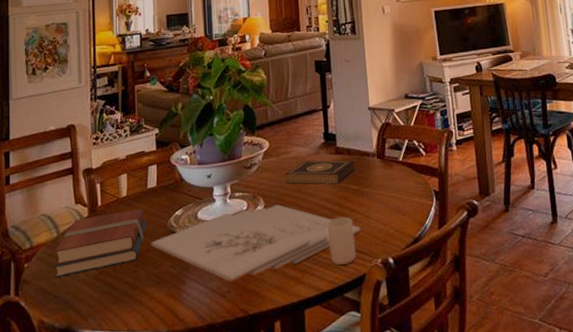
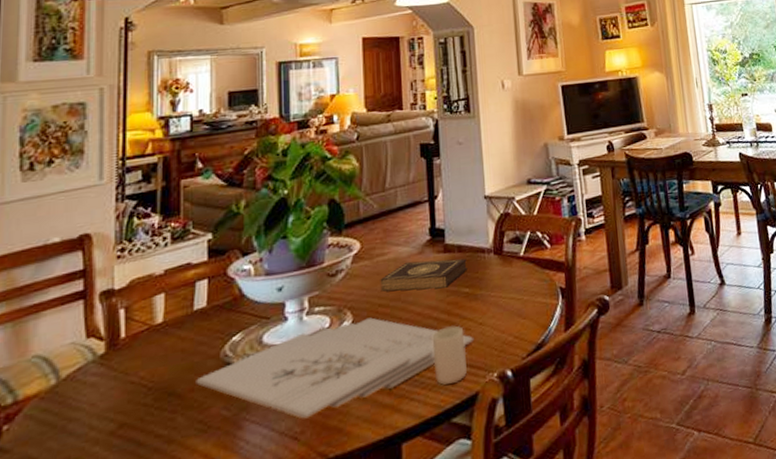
books: present [53,208,147,278] -> none [49,336,191,441]

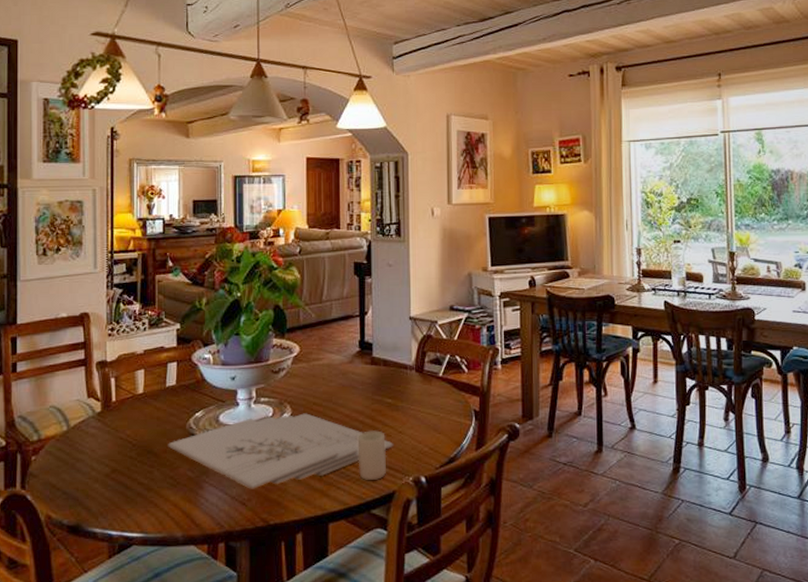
book: present [380,259,467,292] -> none [315,369,391,396]

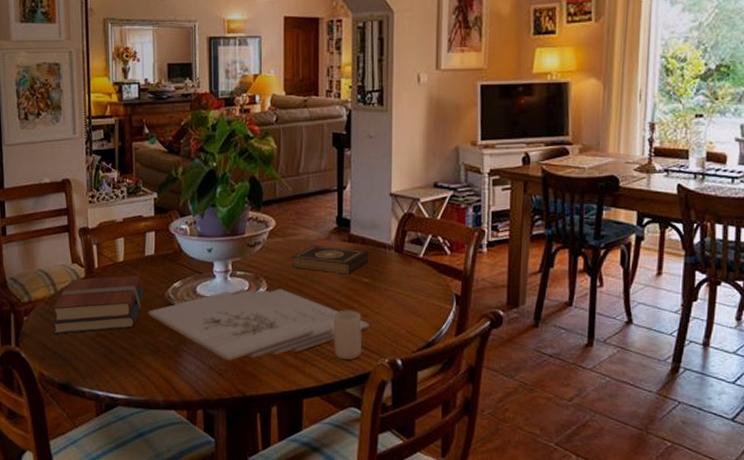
books: none [63,407,164,474] -> present [52,275,144,335]
book: none [315,369,391,396] -> present [291,246,369,275]

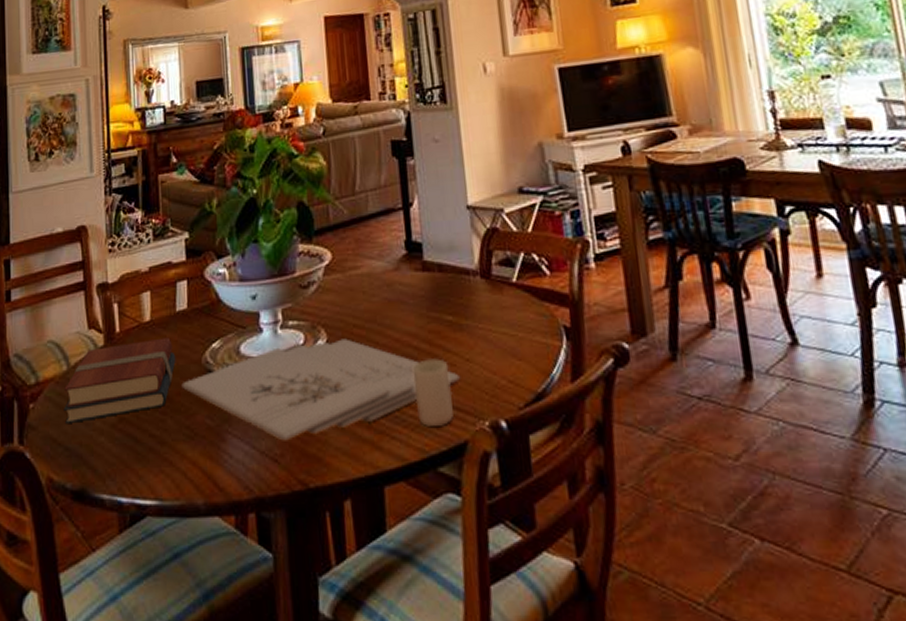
book: present [291,246,369,275] -> none [354,278,450,313]

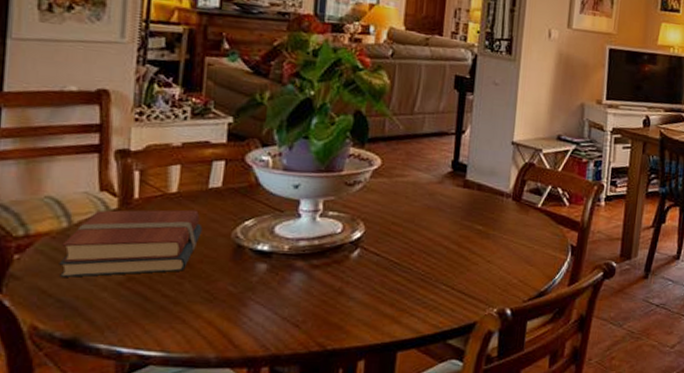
placemat: present [181,338,461,441] -> none [205,232,481,311]
cup: present [412,358,454,426] -> none [437,257,472,309]

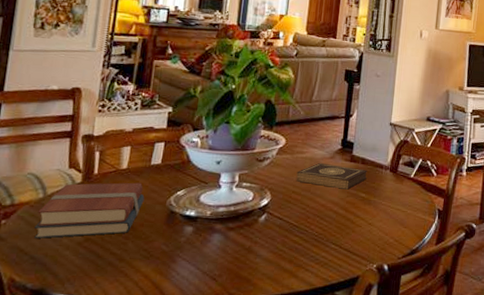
book: none [396,189,485,221] -> present [296,163,368,190]

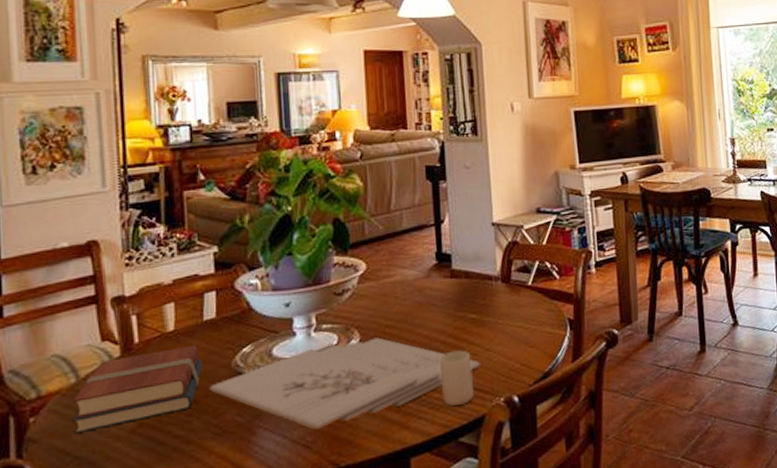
placemat: none [145,200,363,266] -> present [209,337,482,430]
book: present [296,163,368,190] -> none [386,284,474,313]
cup: none [328,220,356,265] -> present [439,350,474,406]

